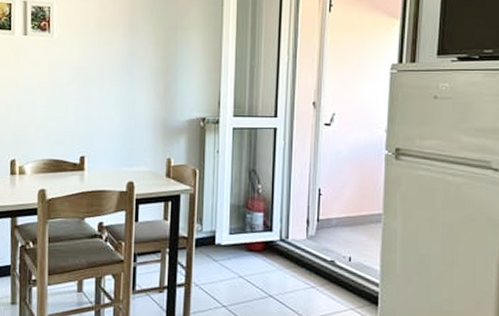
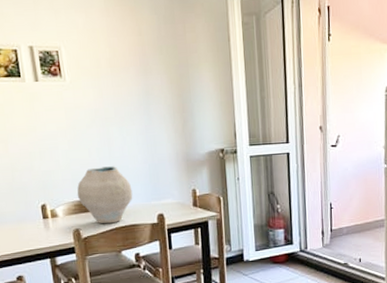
vase: none [47,126,105,187] -> present [77,166,133,224]

